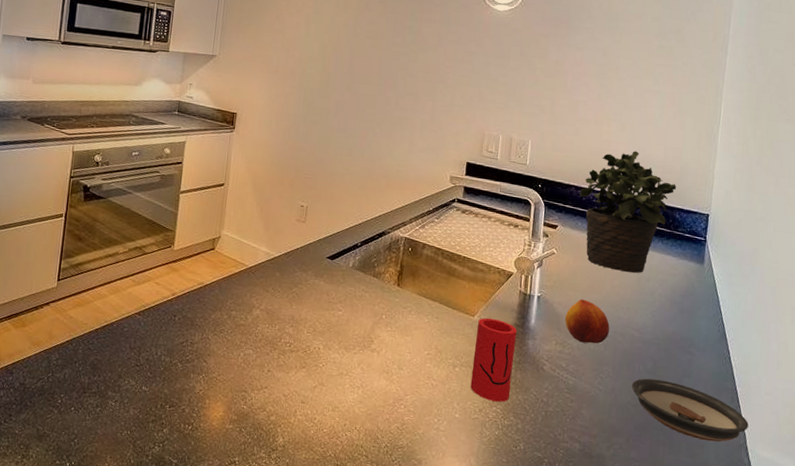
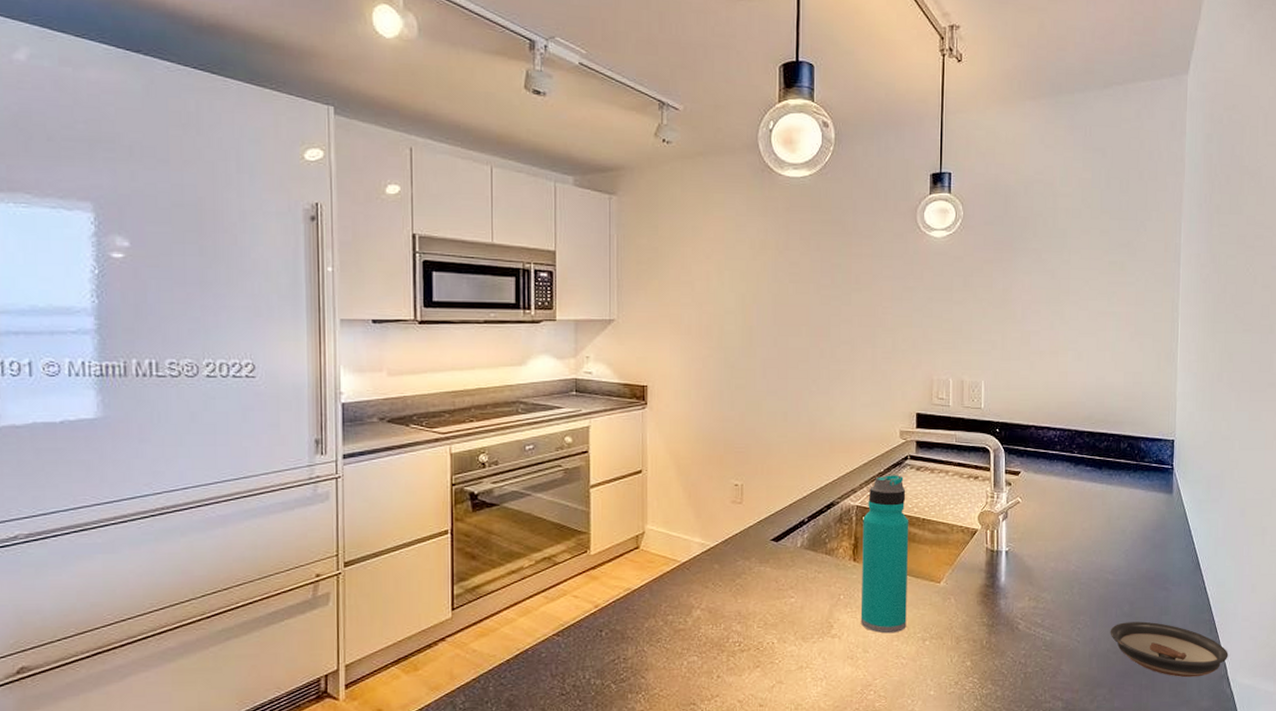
water bottle: none [398,213,451,356] -> present [860,475,909,634]
cup: present [470,317,518,402] -> none [943,582,988,671]
fruit: present [564,299,610,344] -> none [1036,548,1084,594]
potted plant: present [579,151,677,273] -> none [1040,380,1140,512]

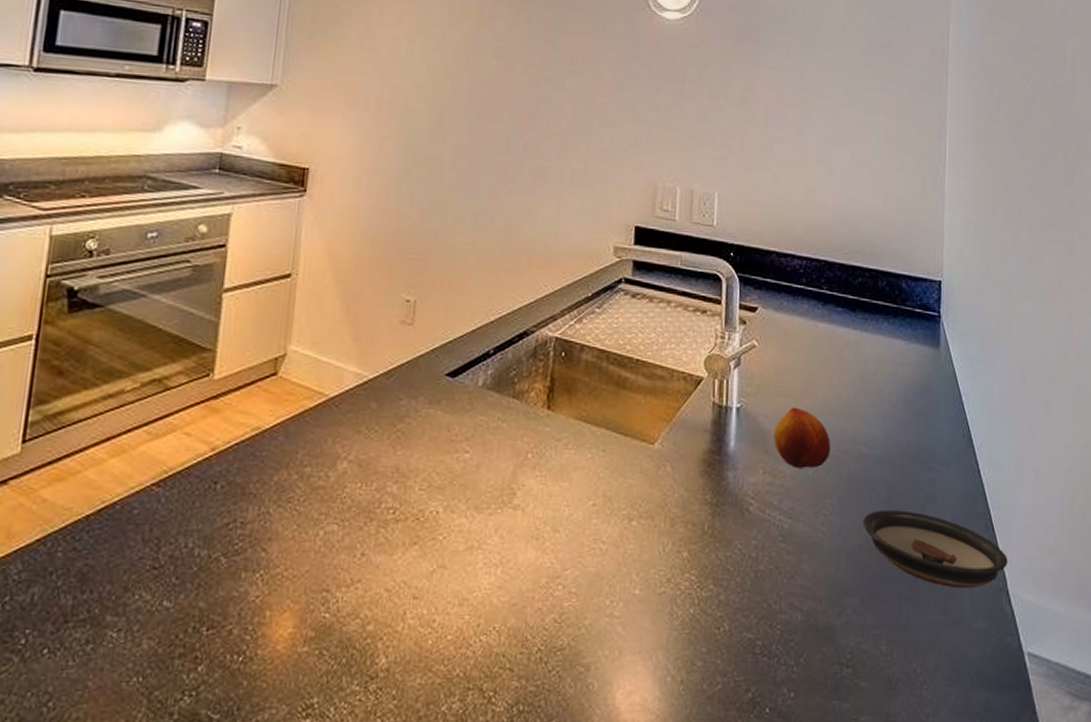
water bottle: present [860,475,909,634] -> none [551,301,620,508]
fruit: none [1036,548,1084,594] -> present [773,407,831,469]

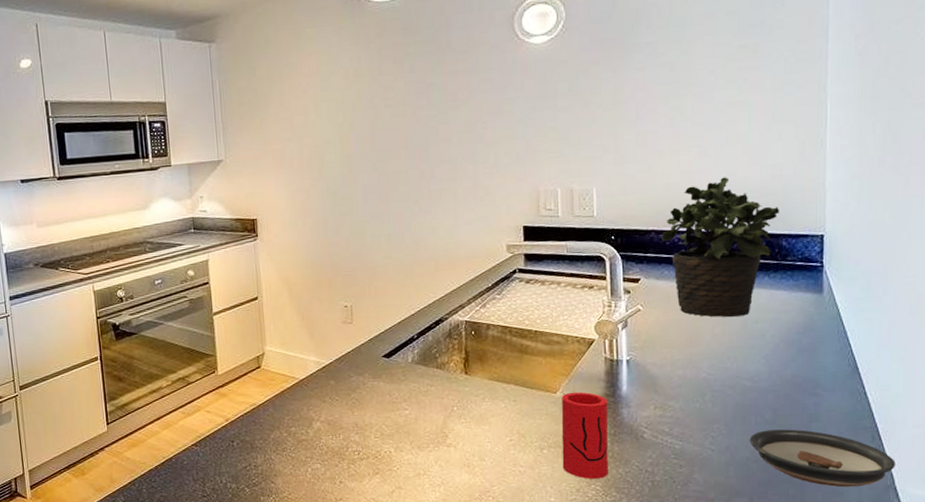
cup: none [653,444,713,565] -> present [561,392,609,479]
fruit: present [773,407,831,469] -> none [661,355,717,403]
potted plant: none [782,201,901,366] -> present [662,177,780,317]

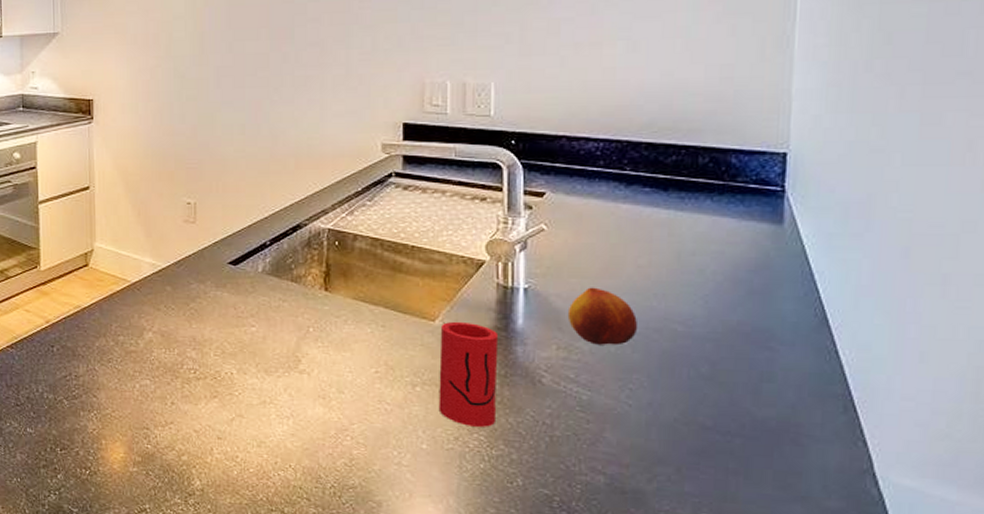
fruit: none [661,355,717,403] -> present [567,287,639,345]
potted plant: present [662,177,780,317] -> none [574,77,730,245]
saucer: present [749,429,896,488] -> none [678,386,876,468]

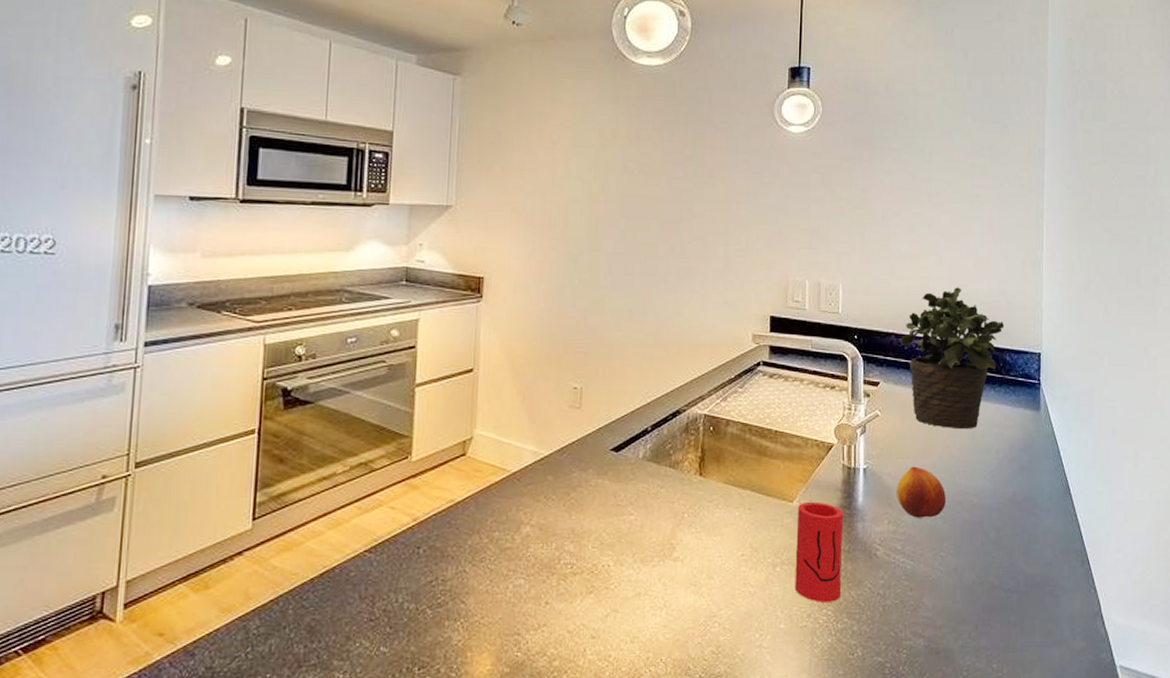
potted plant: none [574,77,730,245] -> present [901,287,1005,428]

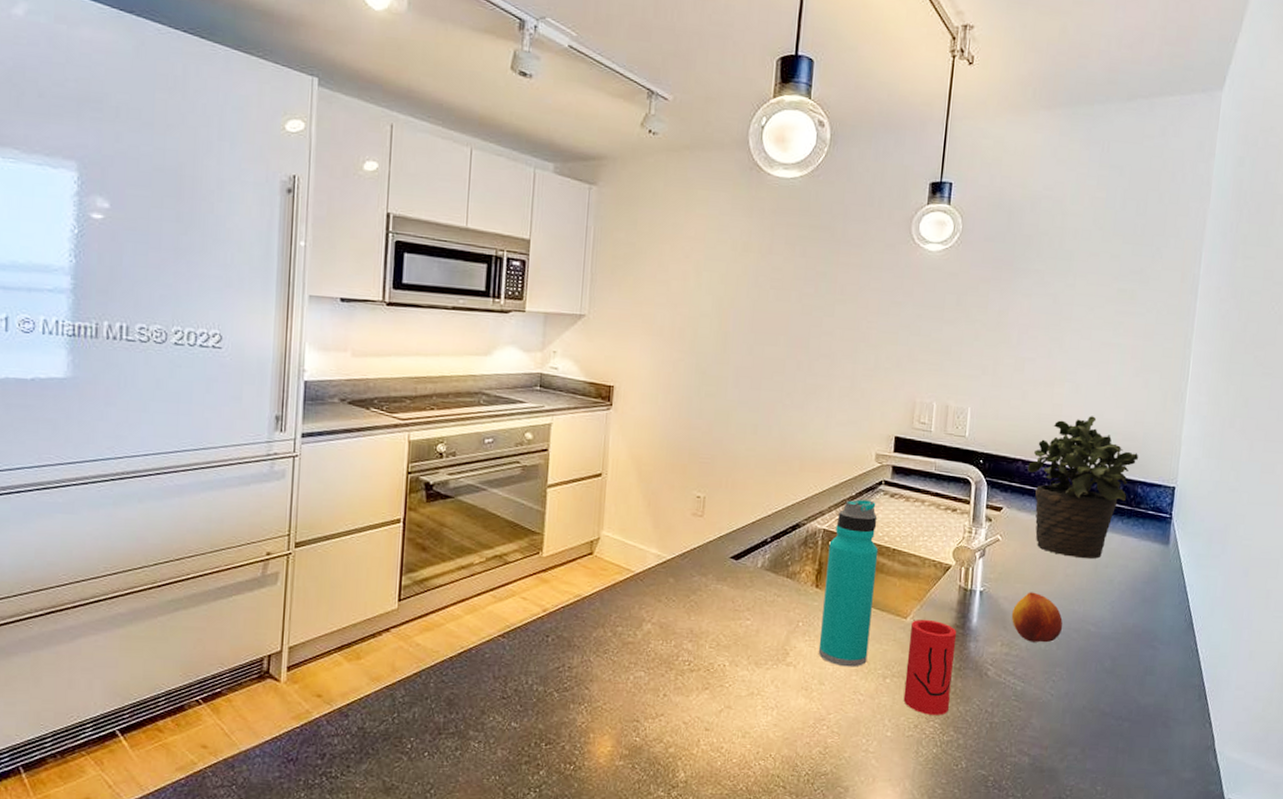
water bottle: none [705,382,761,558] -> present [818,499,879,667]

